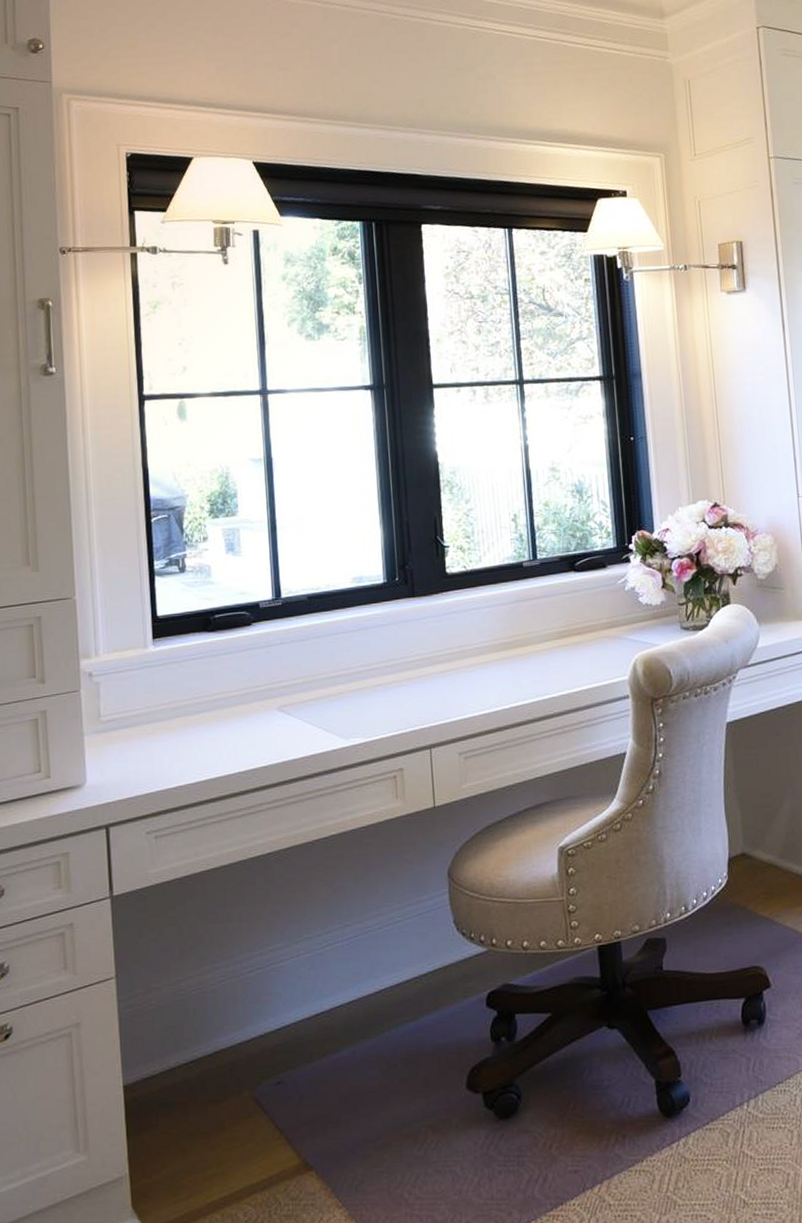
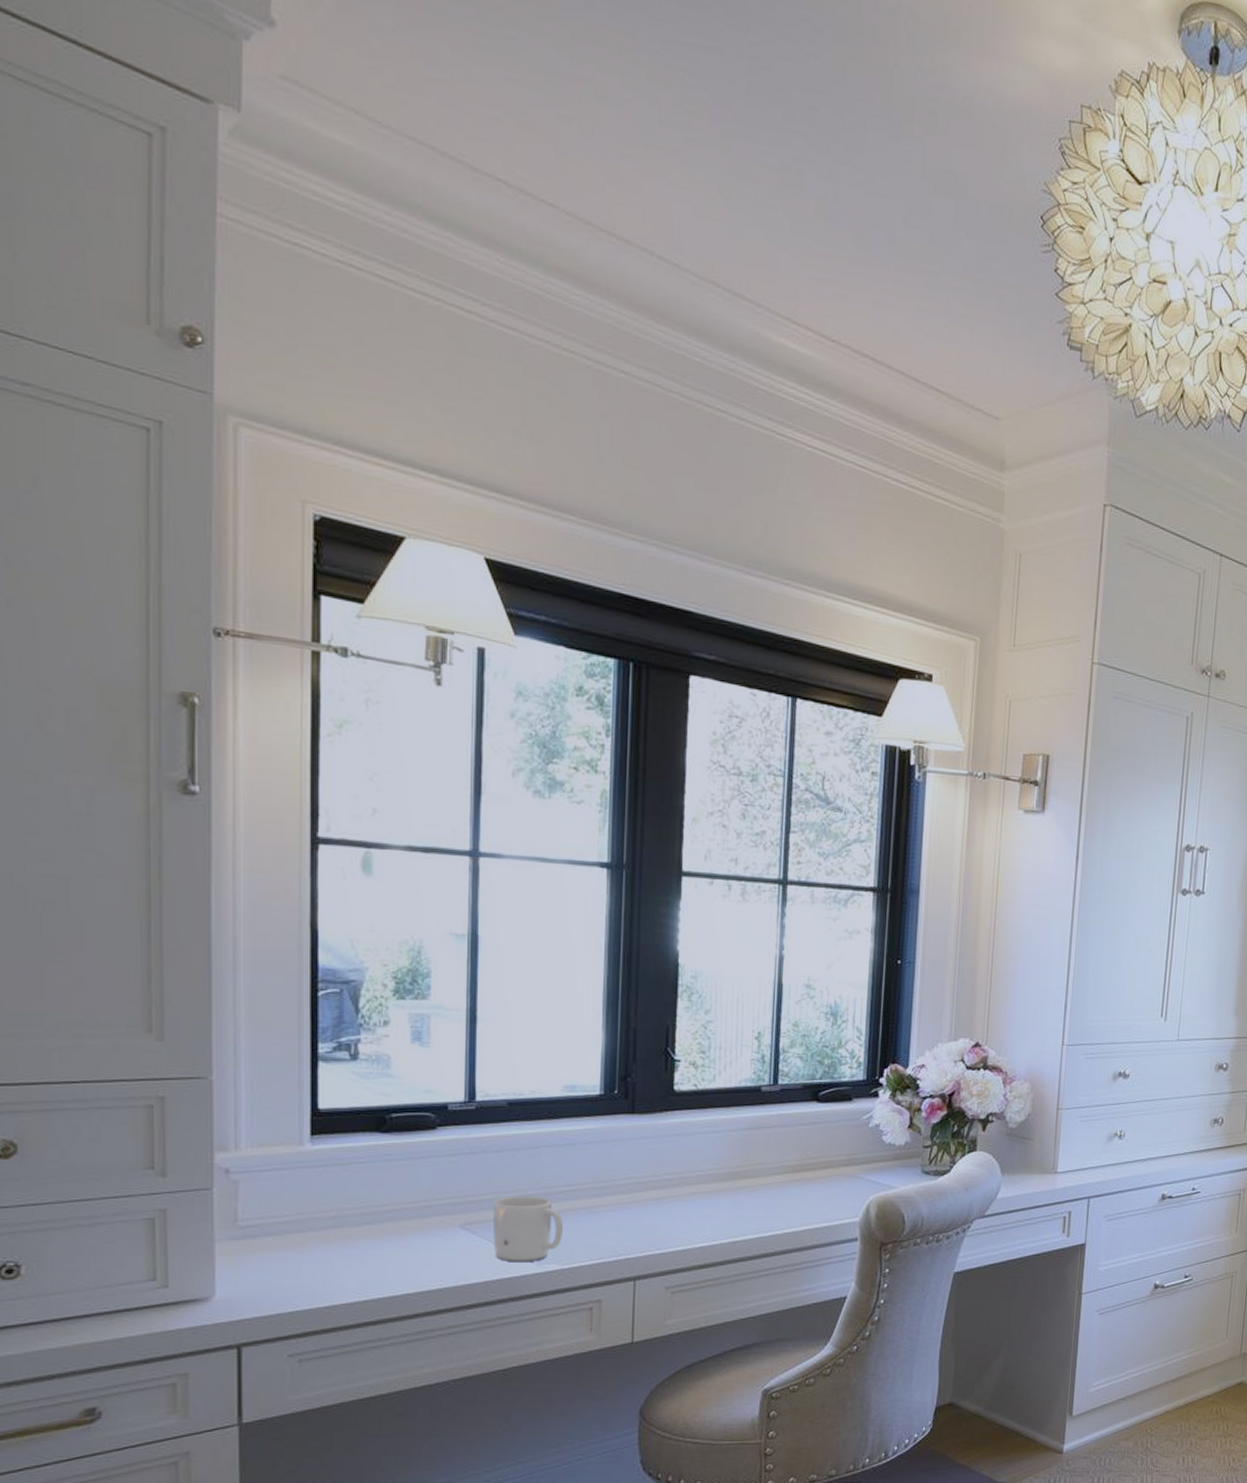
mug: none [302,677,364,739] -> present [492,1196,563,1263]

